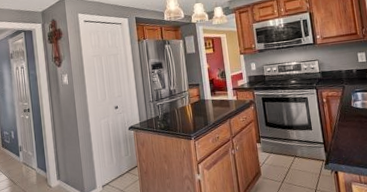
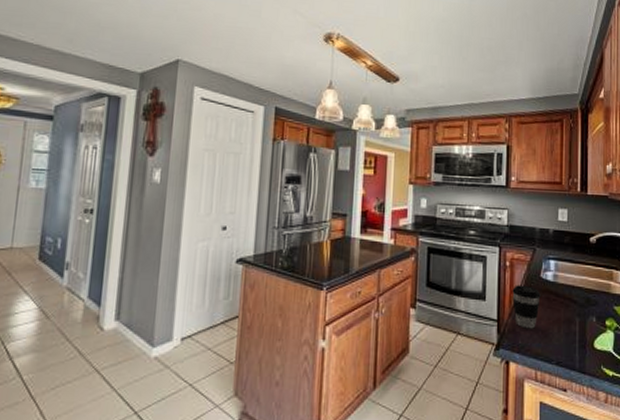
coffee cup: none [331,114,355,146] -> present [512,285,541,329]

